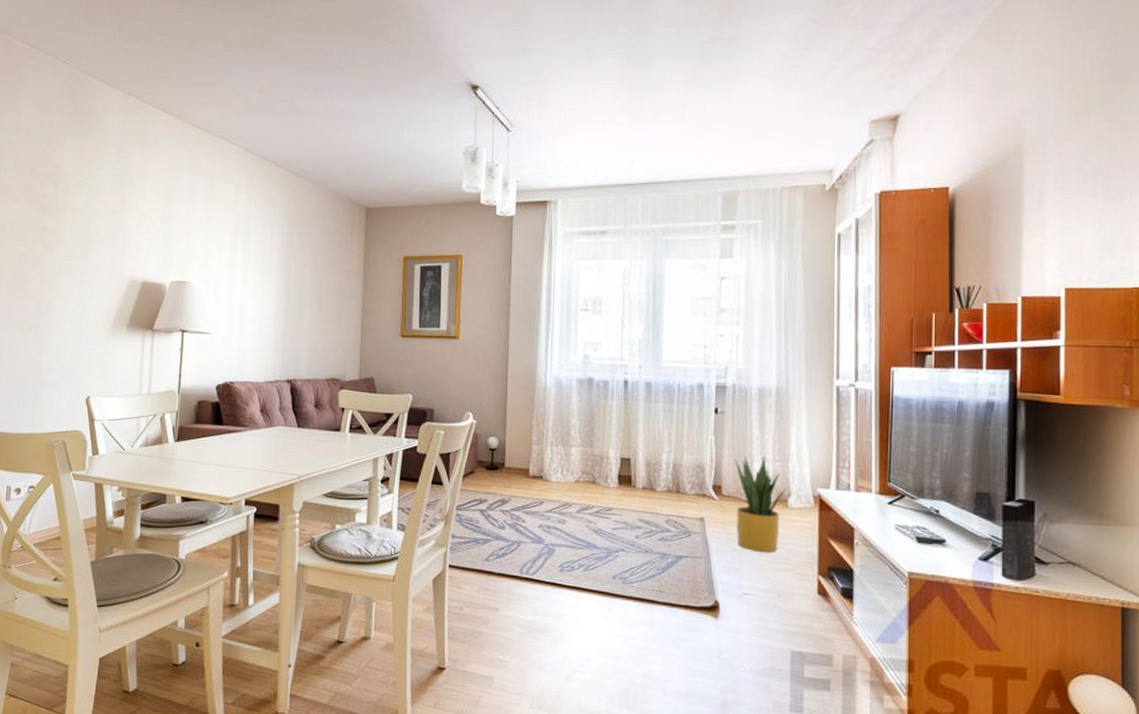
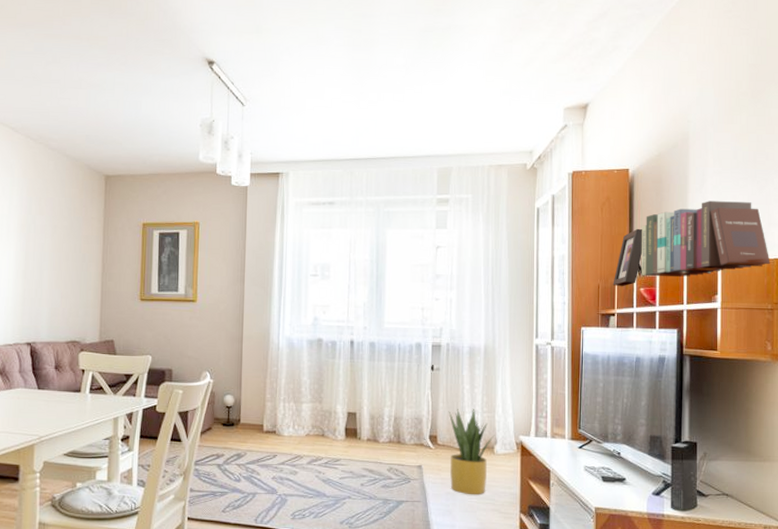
picture frame: none [929,254,966,322] -> present [613,228,643,287]
books: none [964,221,1128,311] -> present [641,201,770,278]

